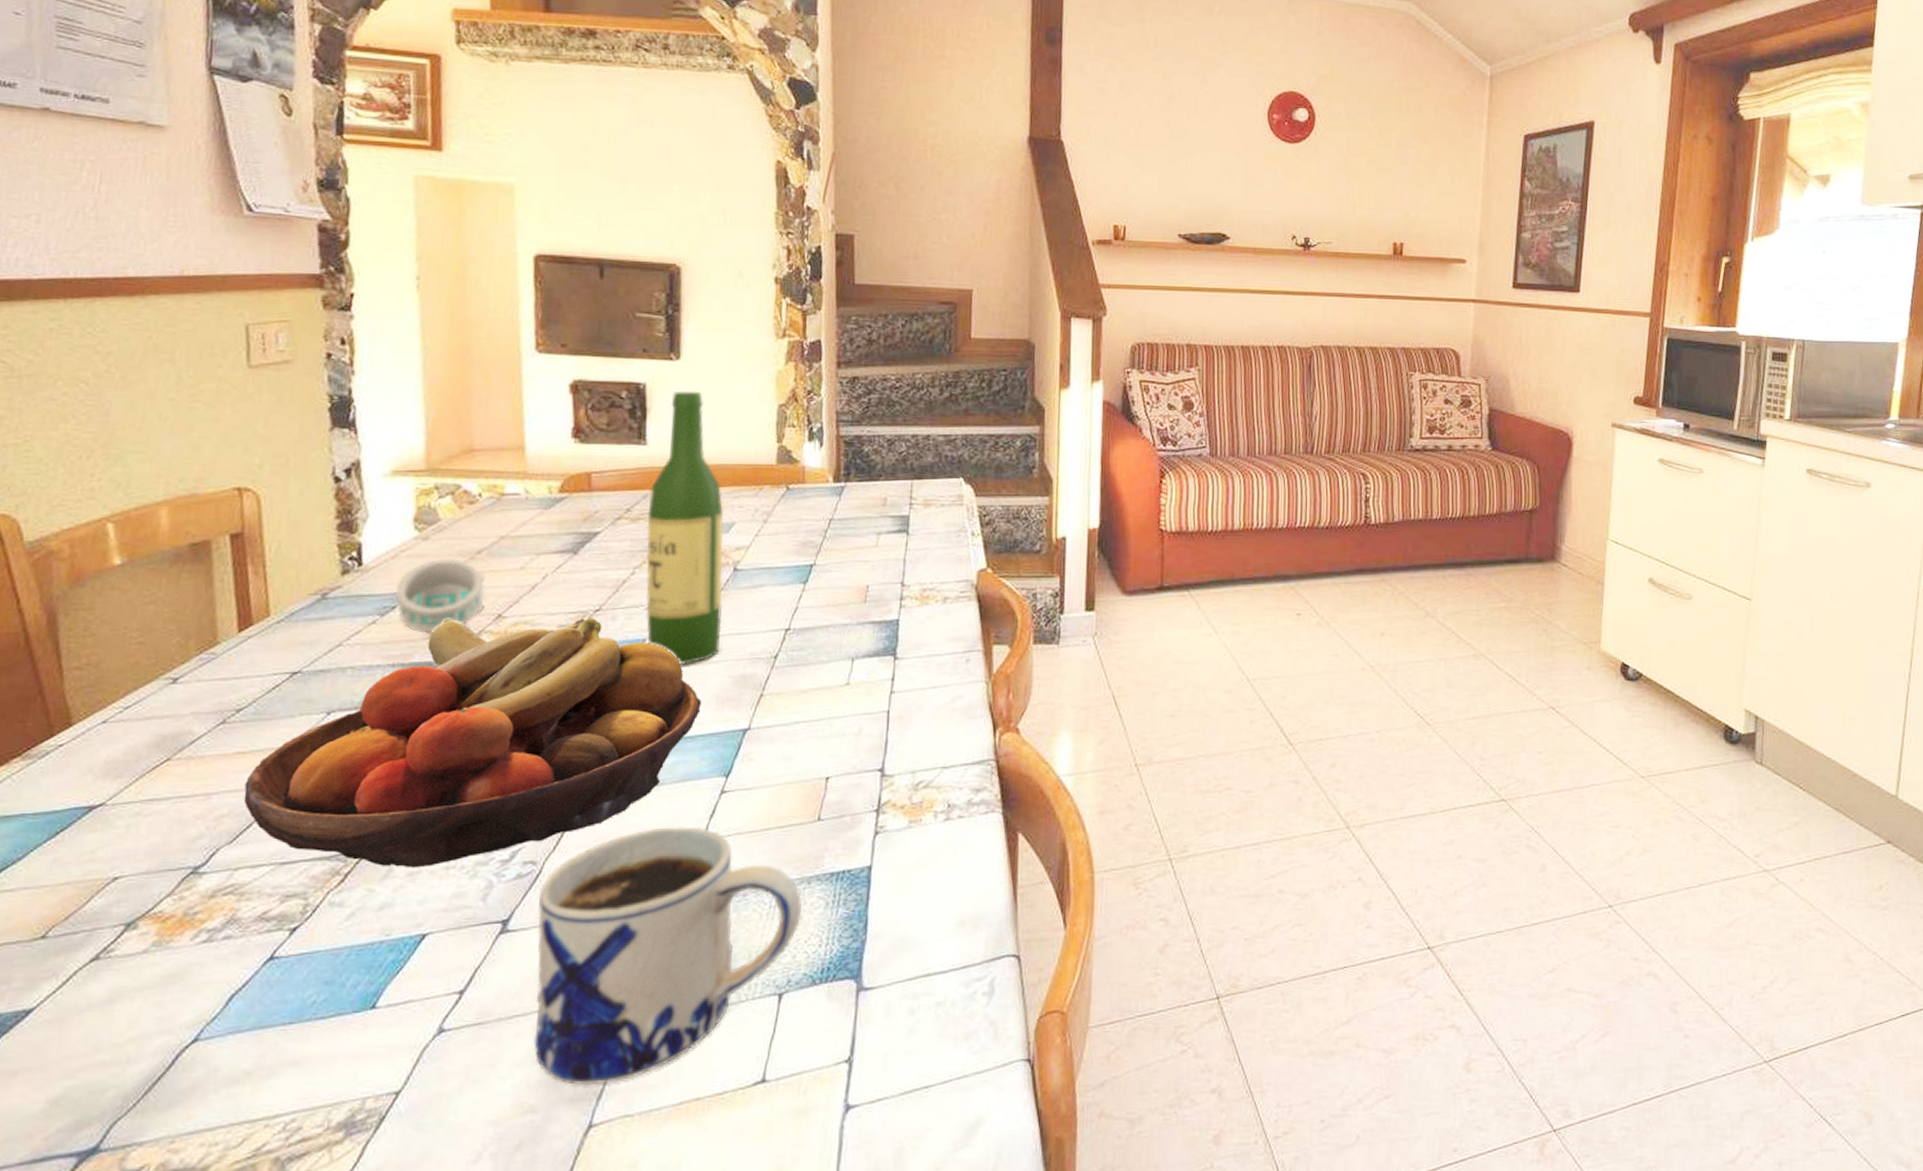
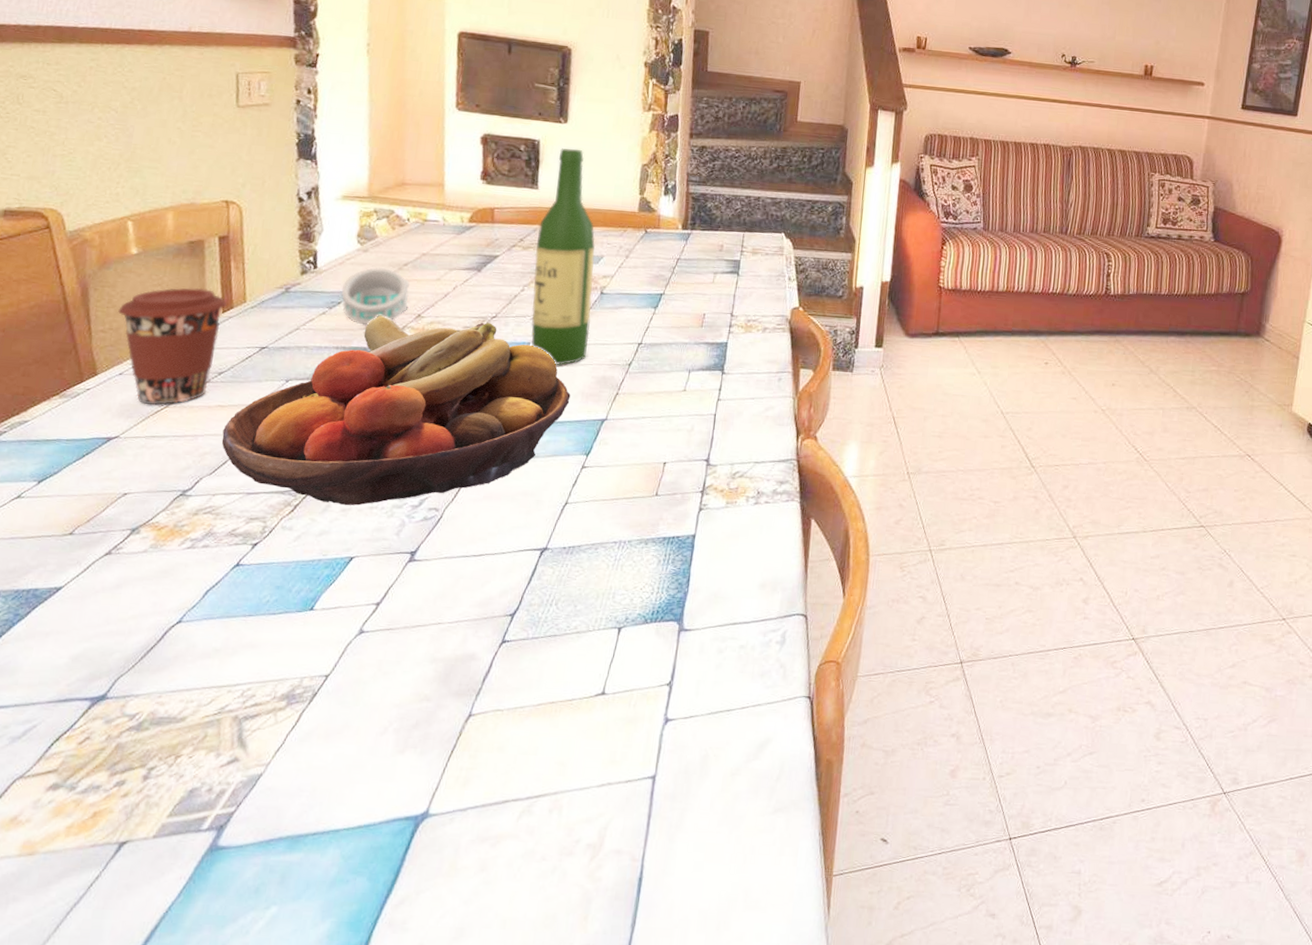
coffee cup: none [98,602,245,760] -> present [118,288,227,405]
mug: present [533,827,802,1086] -> none [430,490,640,684]

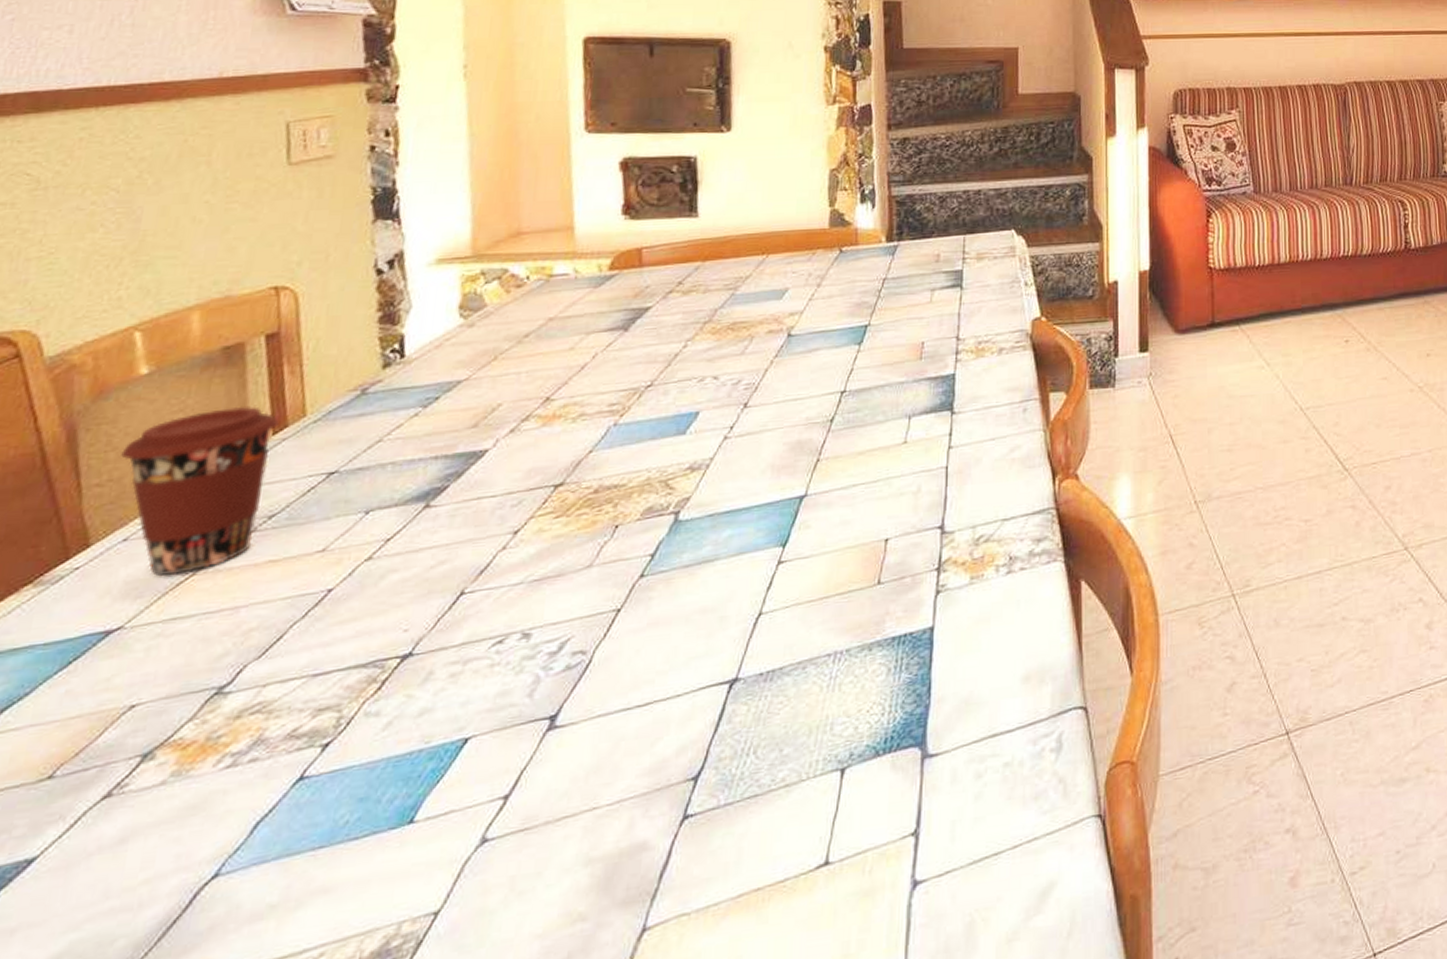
fruit bowl: present [221,315,571,506] -> none [274,394,757,669]
napkin ring: present [341,267,410,326] -> none [439,343,533,423]
wine bottle: present [531,148,596,365] -> none [698,161,778,435]

